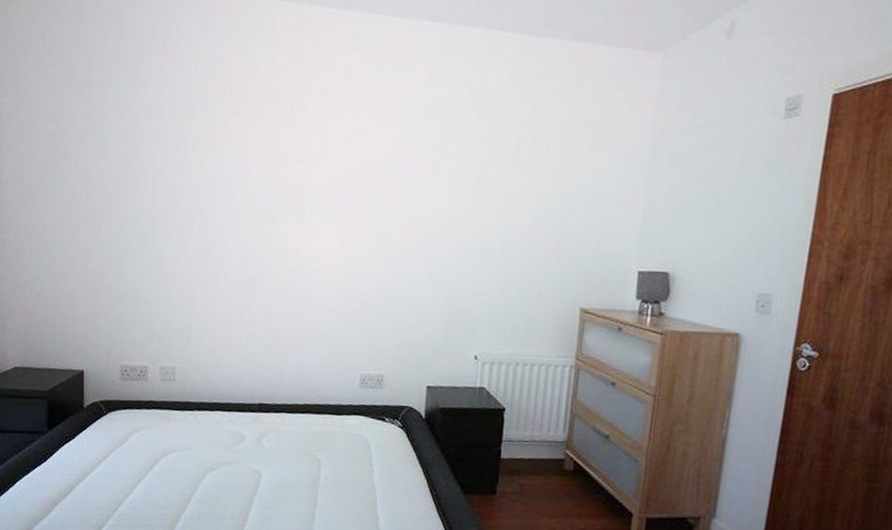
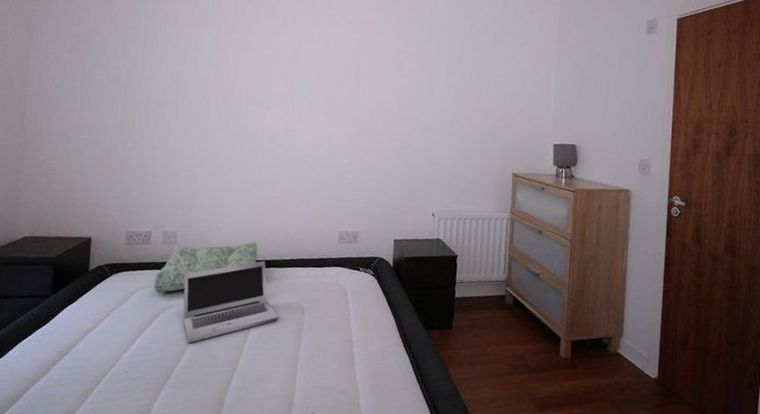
seat cushion: none [154,382,267,436] -> present [154,242,258,293]
laptop: none [185,404,292,492] -> present [183,260,279,344]

